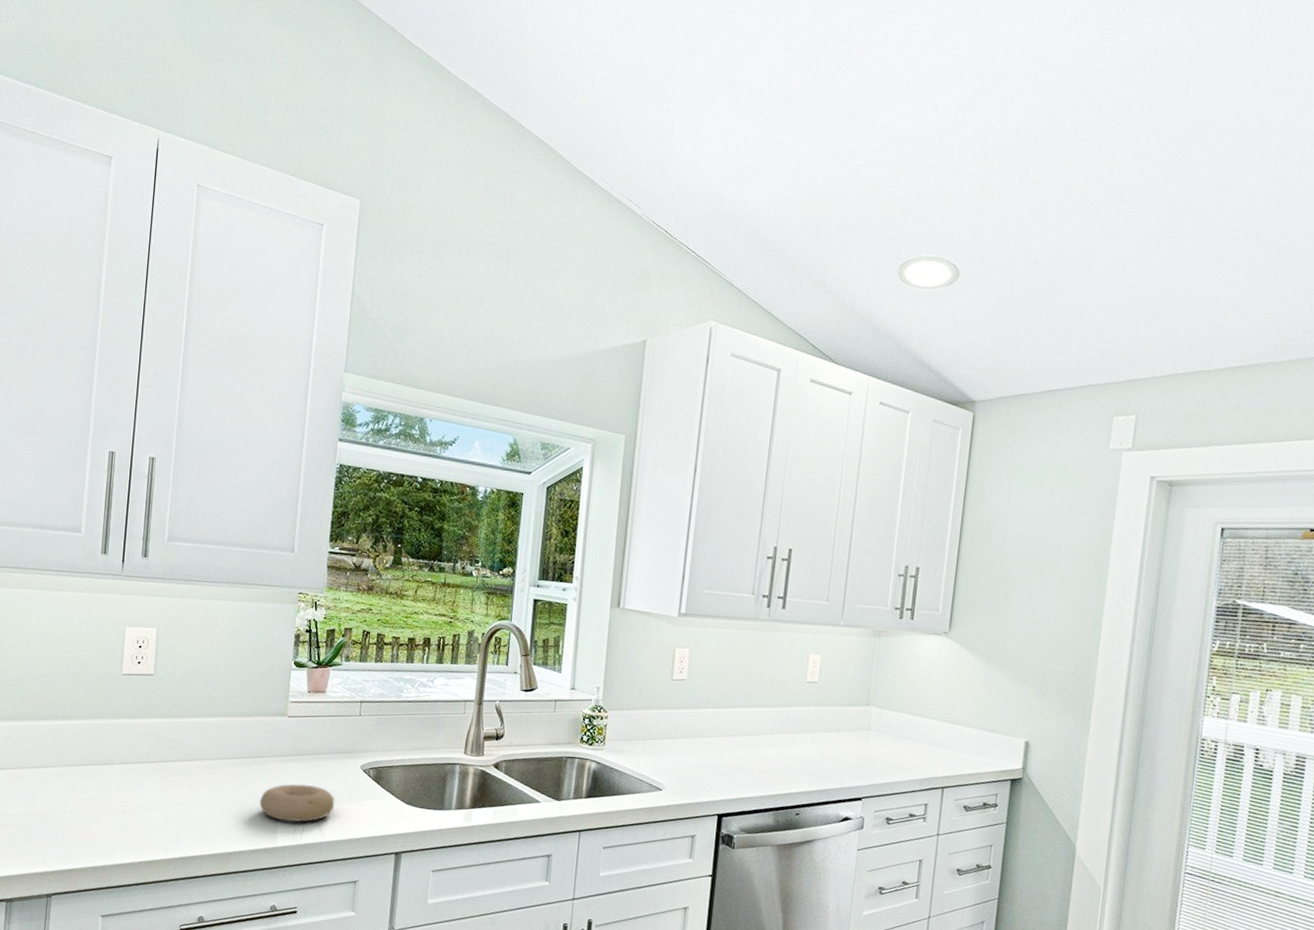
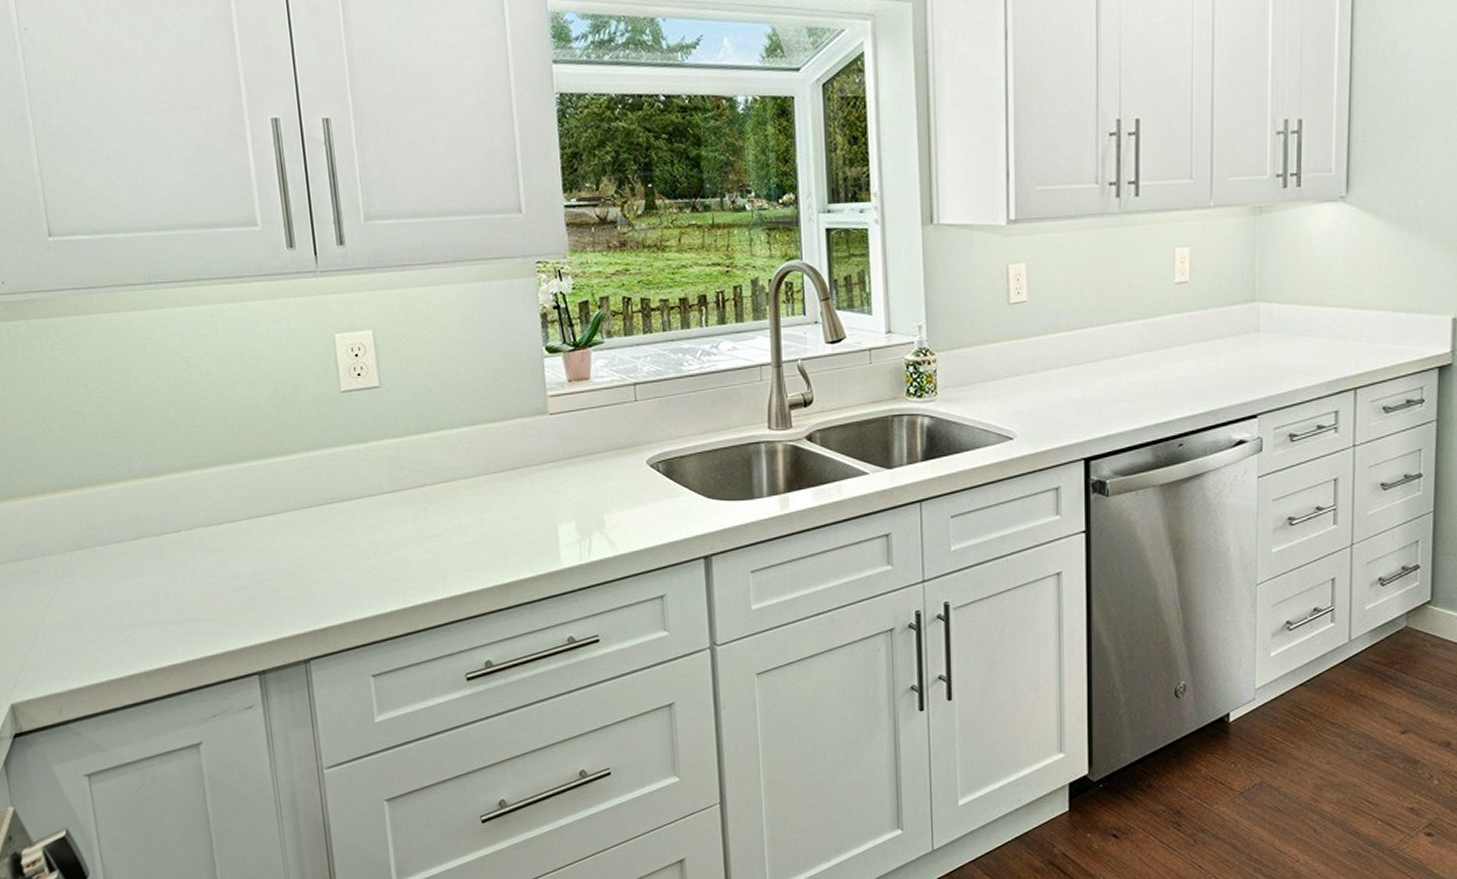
bowl: present [259,784,335,823] -> none [533,492,623,538]

